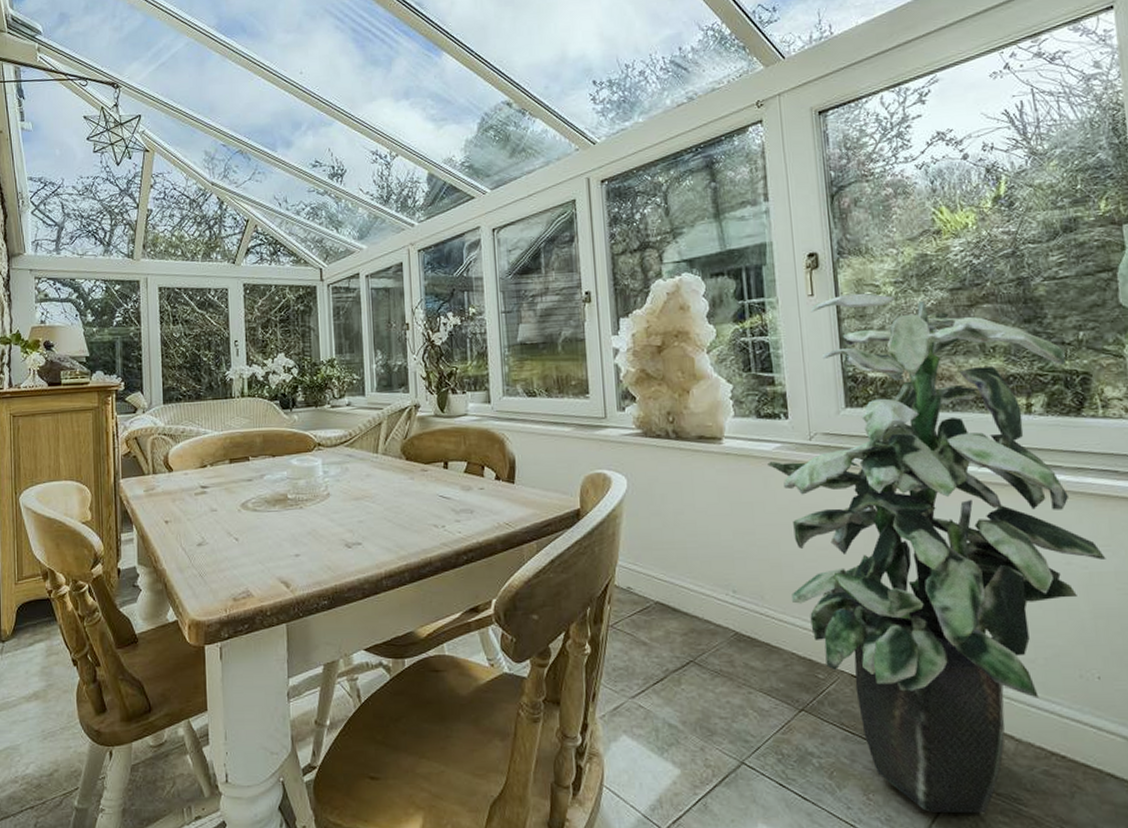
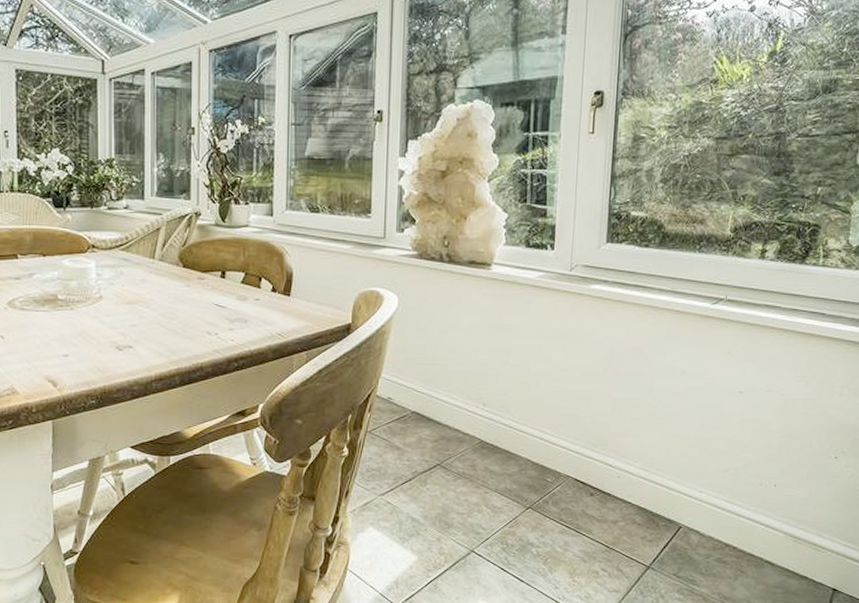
indoor plant: present [768,293,1106,814] -> none [529,134,803,592]

